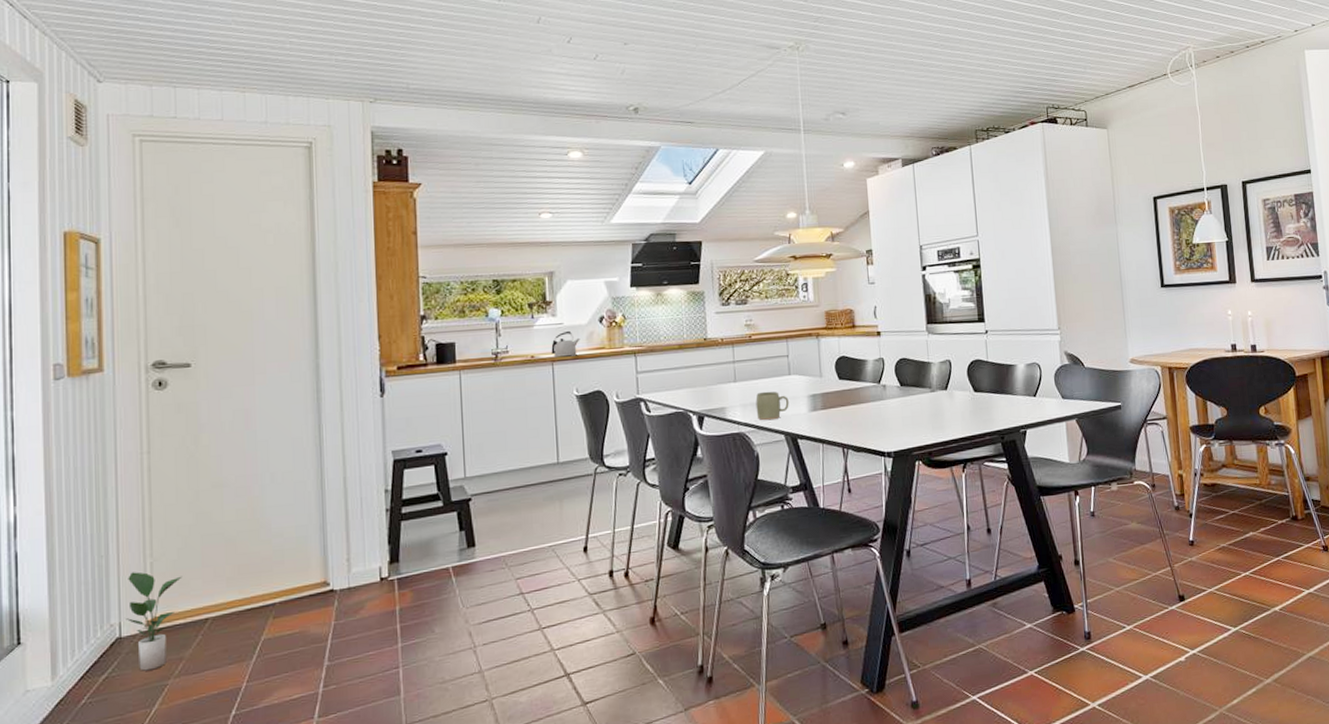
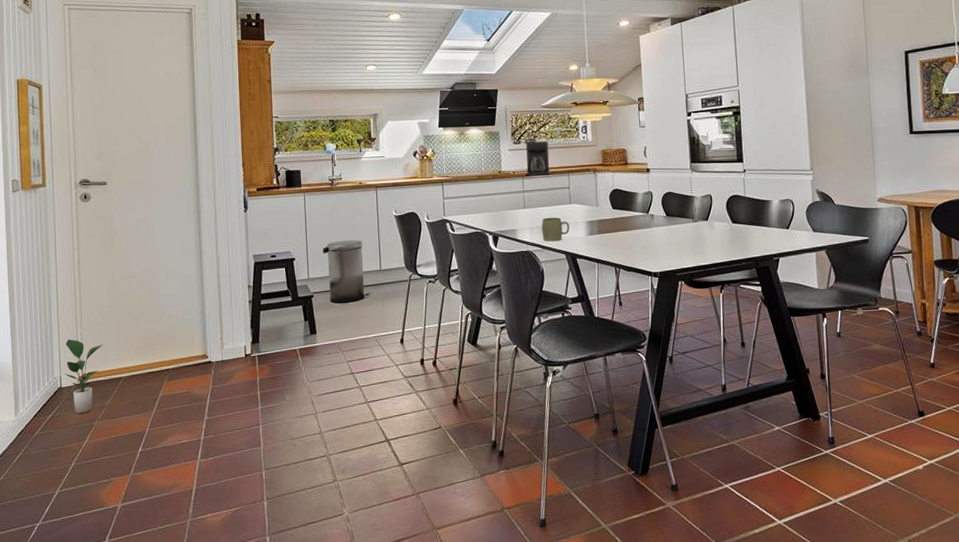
pedal bin: none [483,427,546,507] -> present [322,240,371,304]
kettle: present [551,330,580,358] -> none [375,162,398,184]
coffee maker: none [736,301,767,344] -> present [525,141,552,176]

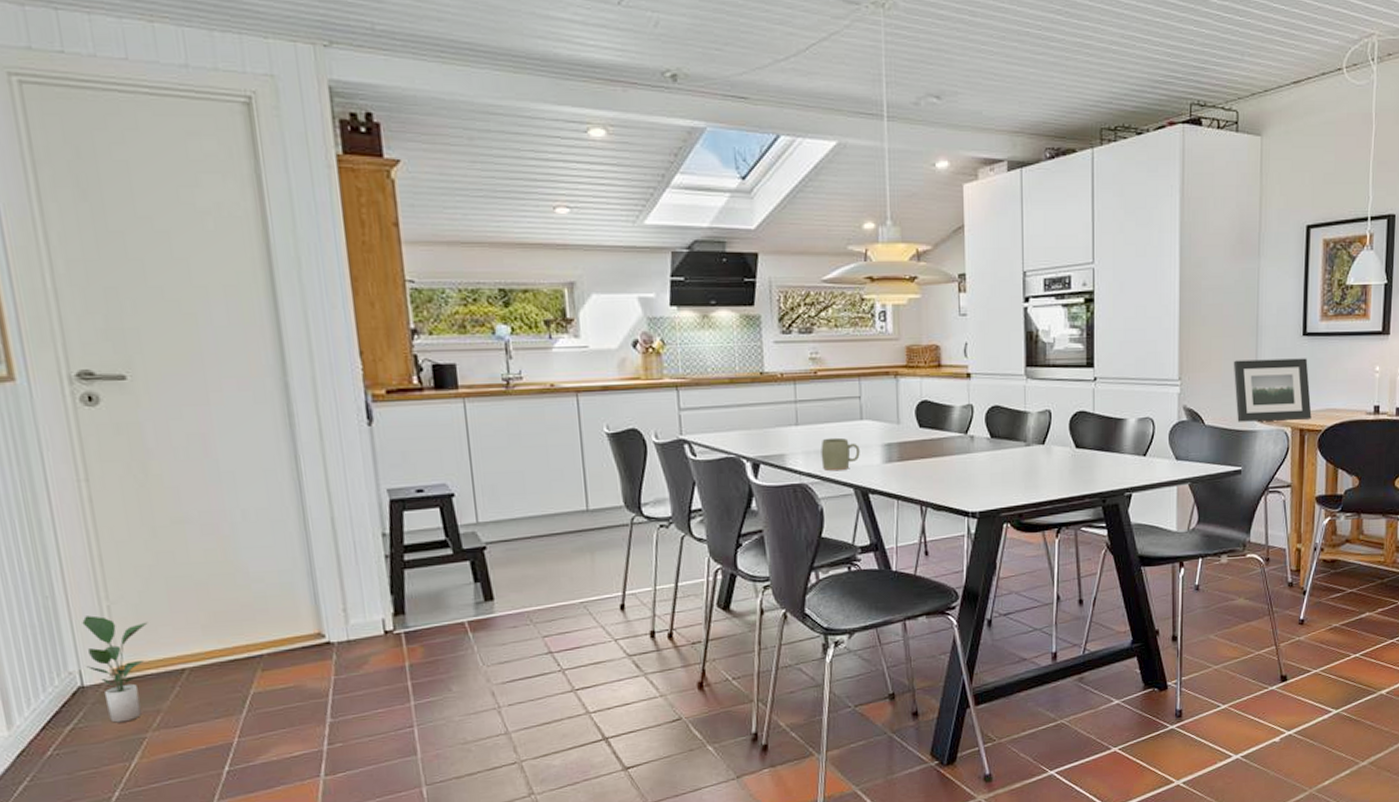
pedal bin: present [322,240,371,304] -> none [497,468,575,558]
coffee maker: present [525,141,552,176] -> none [798,330,836,381]
picture frame: none [854,151,924,202] -> present [1233,358,1312,422]

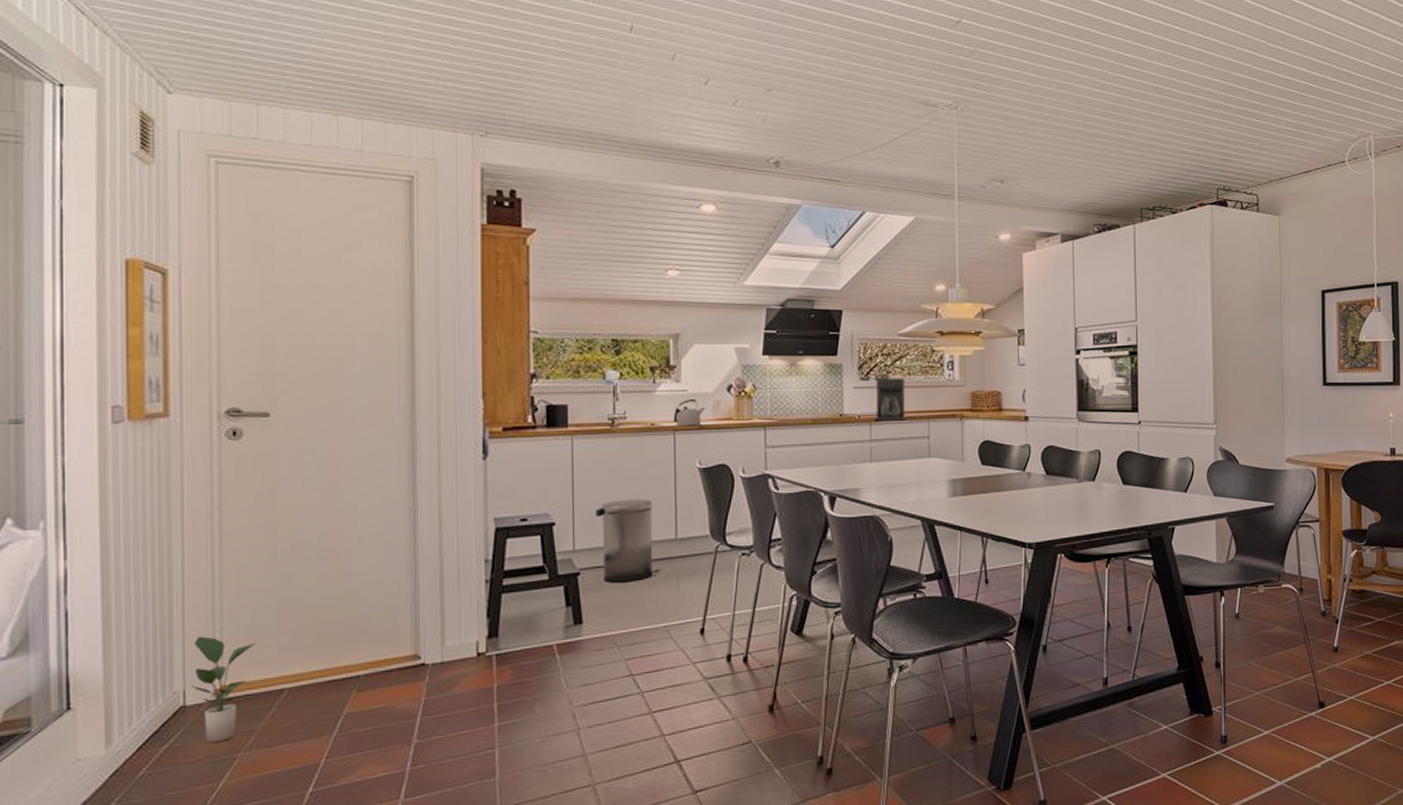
pedal bin: none [497,468,575,558] -> present [595,499,662,583]
kettle: none [574,355,610,387] -> present [673,398,706,426]
coffee maker: none [798,330,836,381] -> present [874,378,907,422]
mug: present [821,437,860,471] -> none [892,473,927,504]
picture frame: present [1233,358,1312,422] -> none [1262,405,1335,462]

